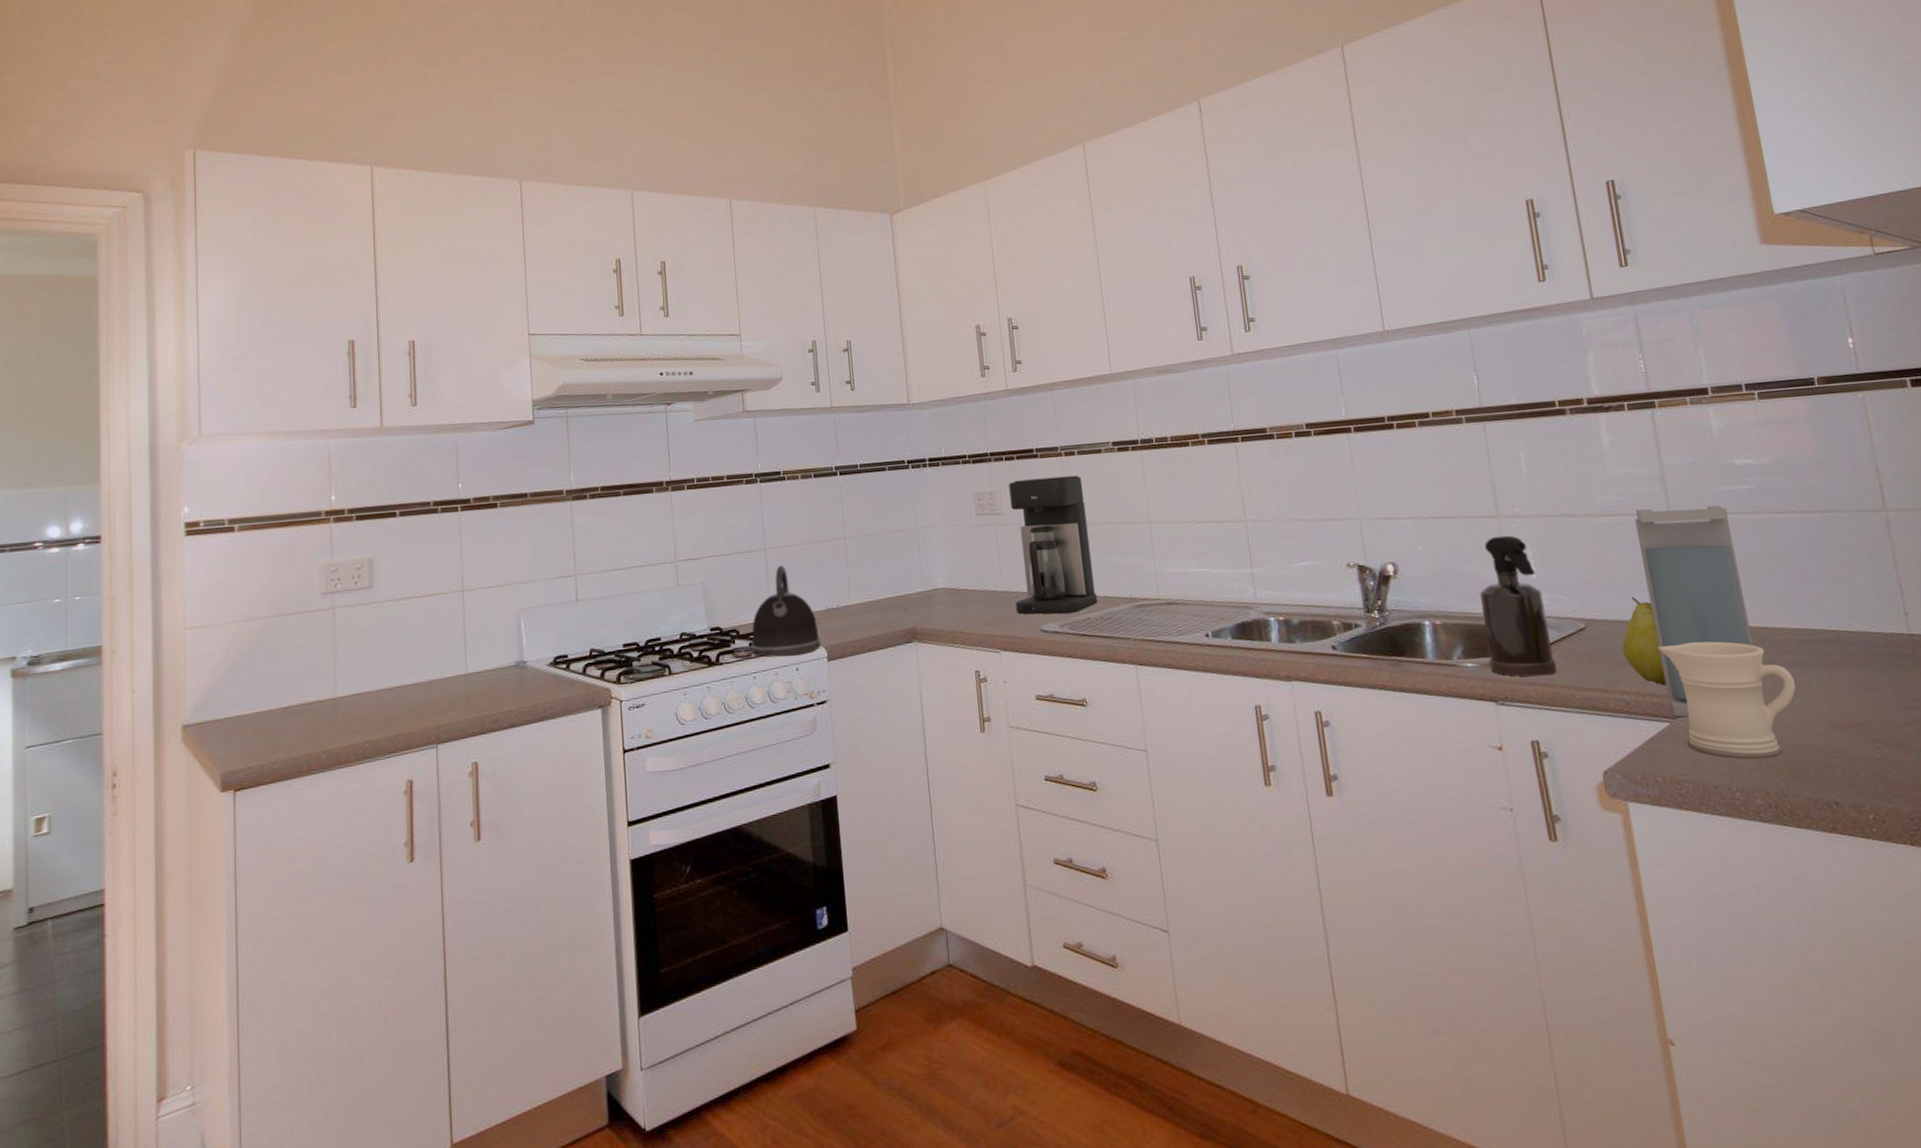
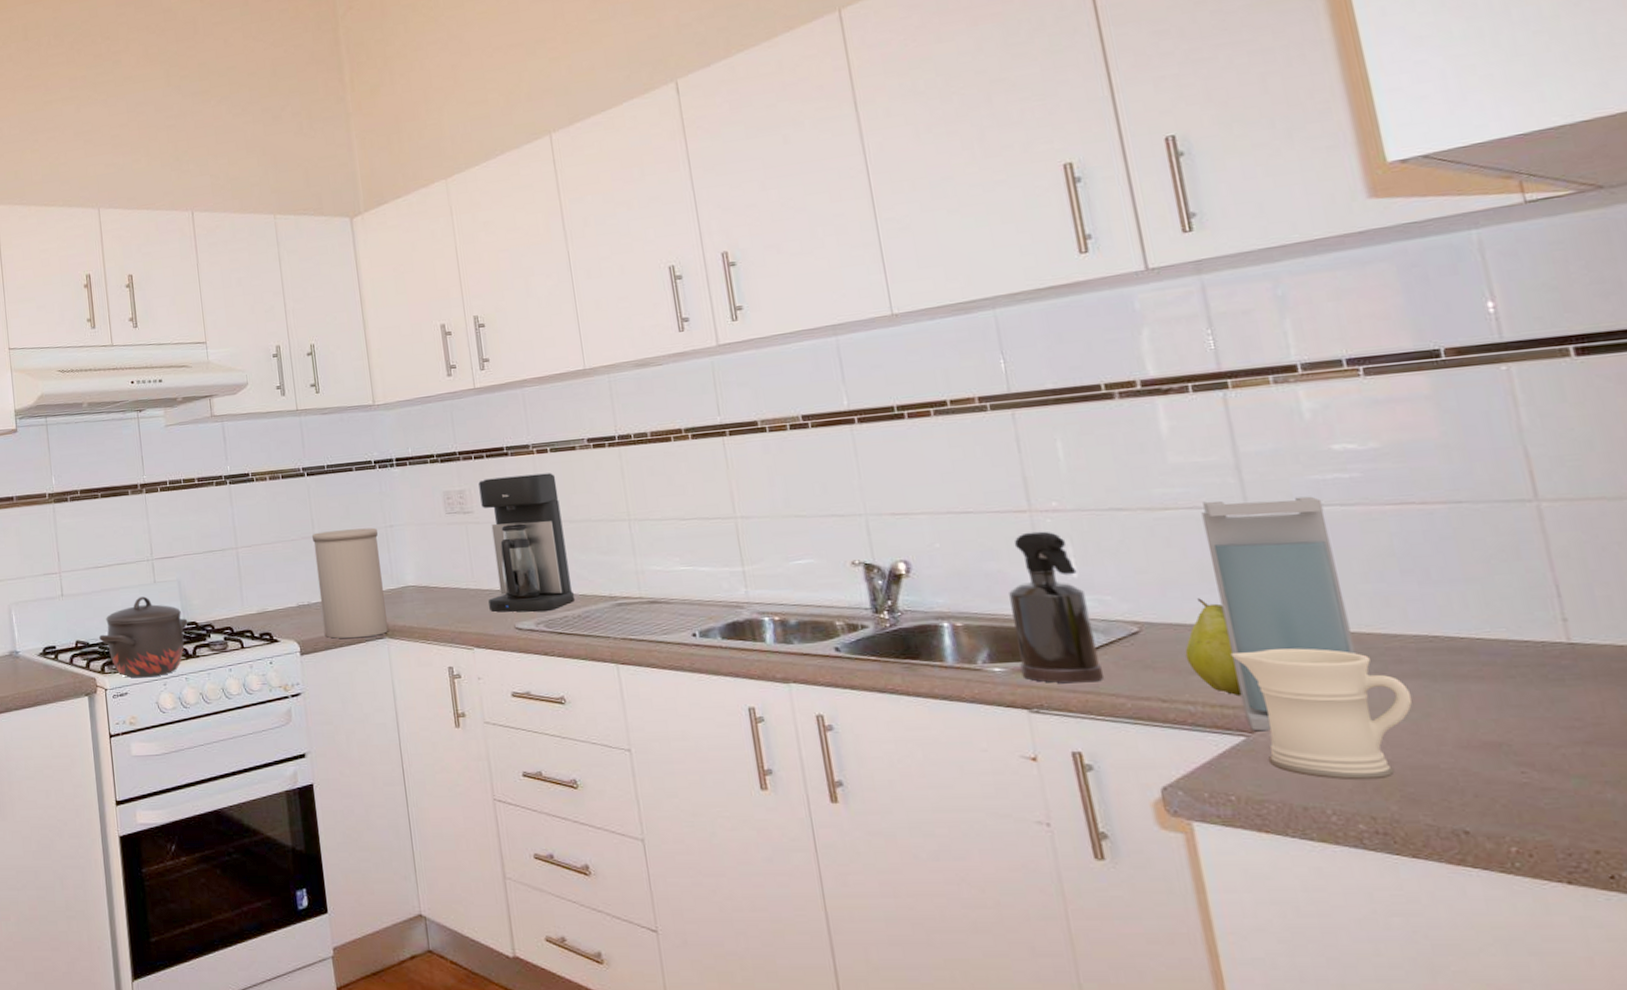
cooking pot: none [616,600,712,688] -> present [99,596,188,678]
kettle: present [751,565,821,658] -> none [226,563,294,651]
canister: none [842,528,917,644] -> present [311,527,388,639]

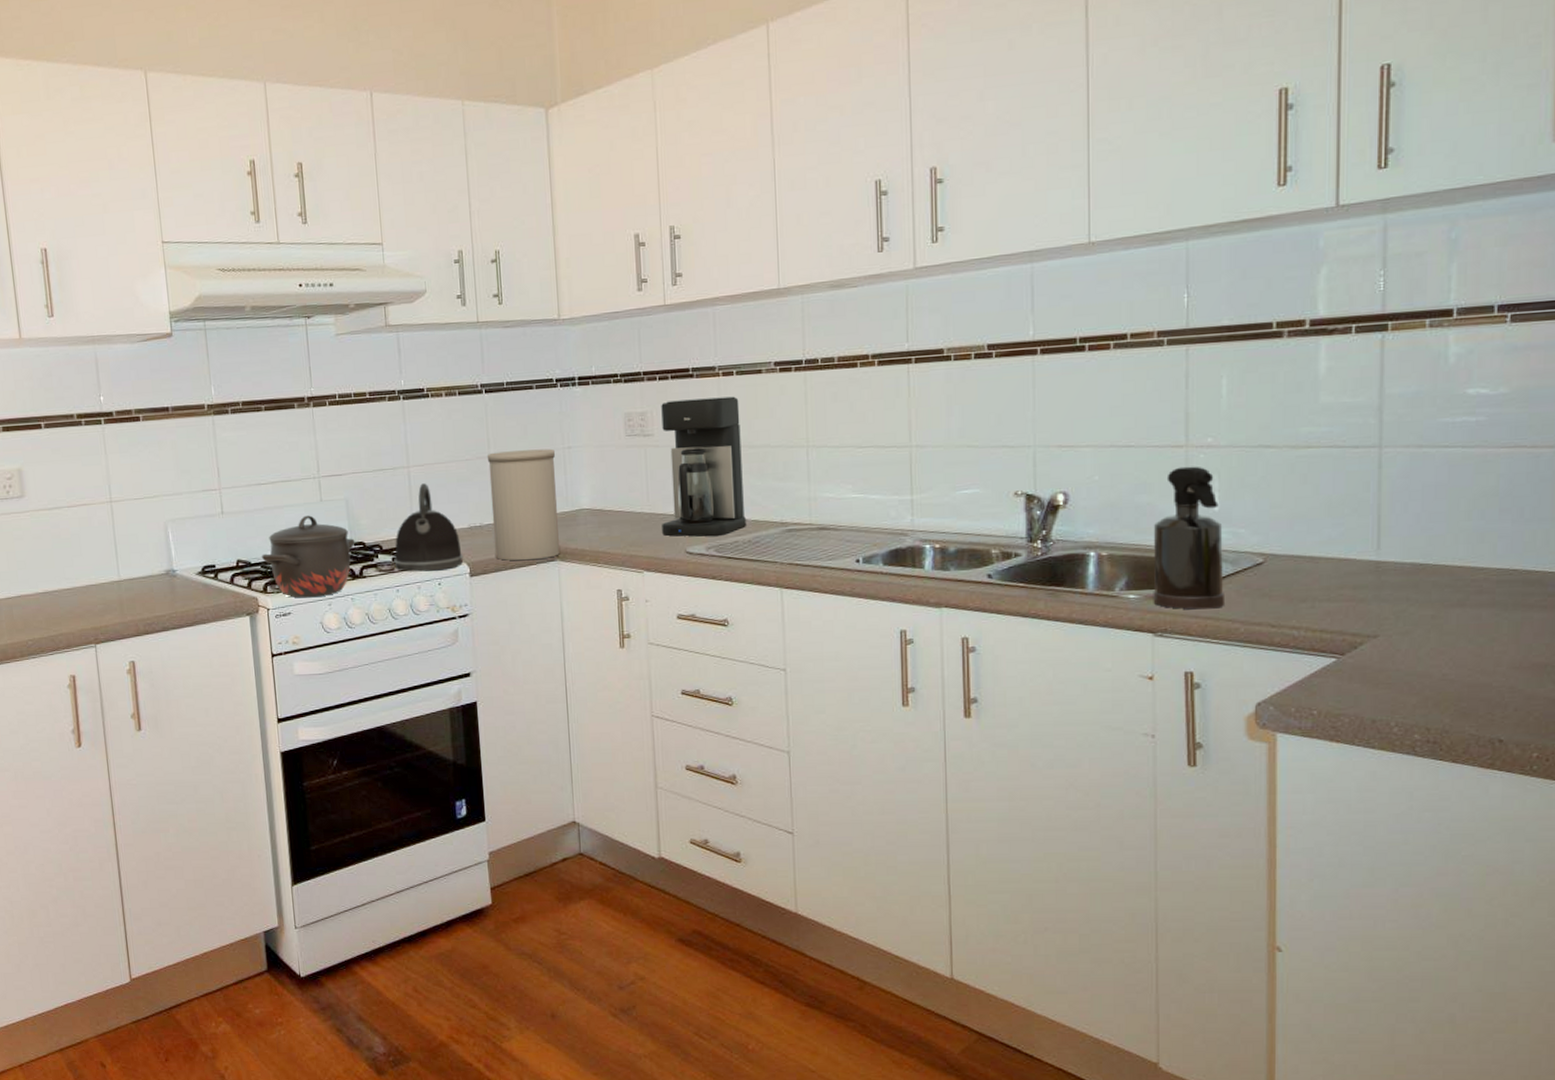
kettle: none [226,563,294,651] -> present [394,483,464,572]
fruit: present [1185,598,1242,697] -> none [1300,532,1342,623]
soap dispenser: present [1201,496,1355,732] -> none [1339,438,1447,654]
mug: present [1230,648,1413,781] -> none [1339,579,1484,697]

